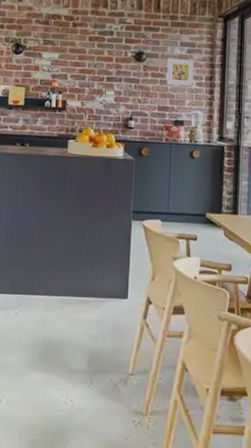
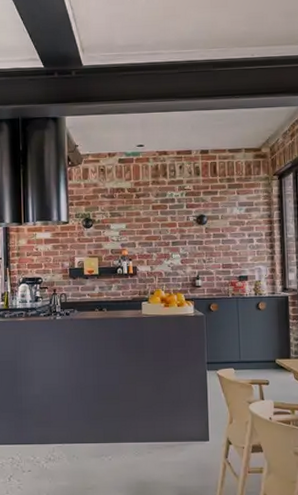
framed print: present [166,58,194,87] -> none [227,218,254,244]

